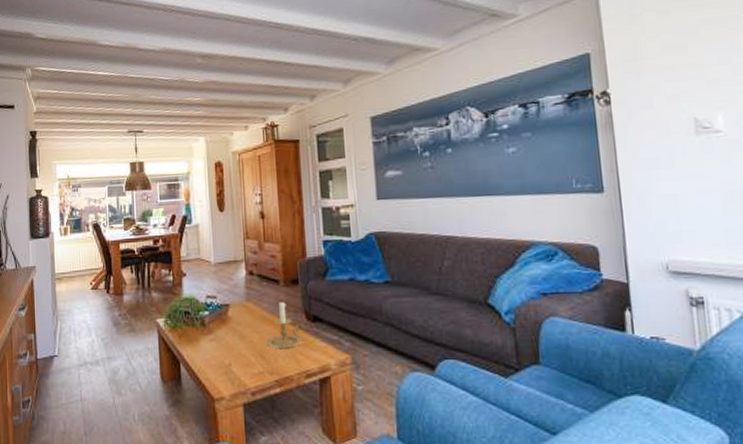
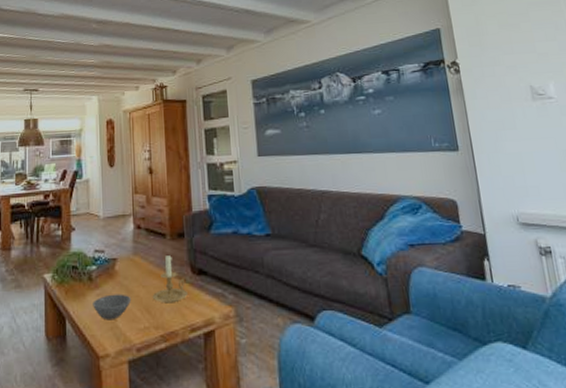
bowl: none [206,339,245,365] -> present [93,294,132,321]

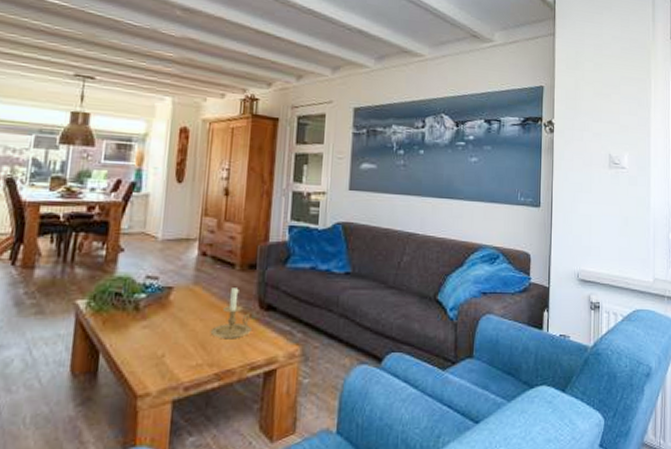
bowl: present [93,294,132,321] -> none [136,327,185,356]

